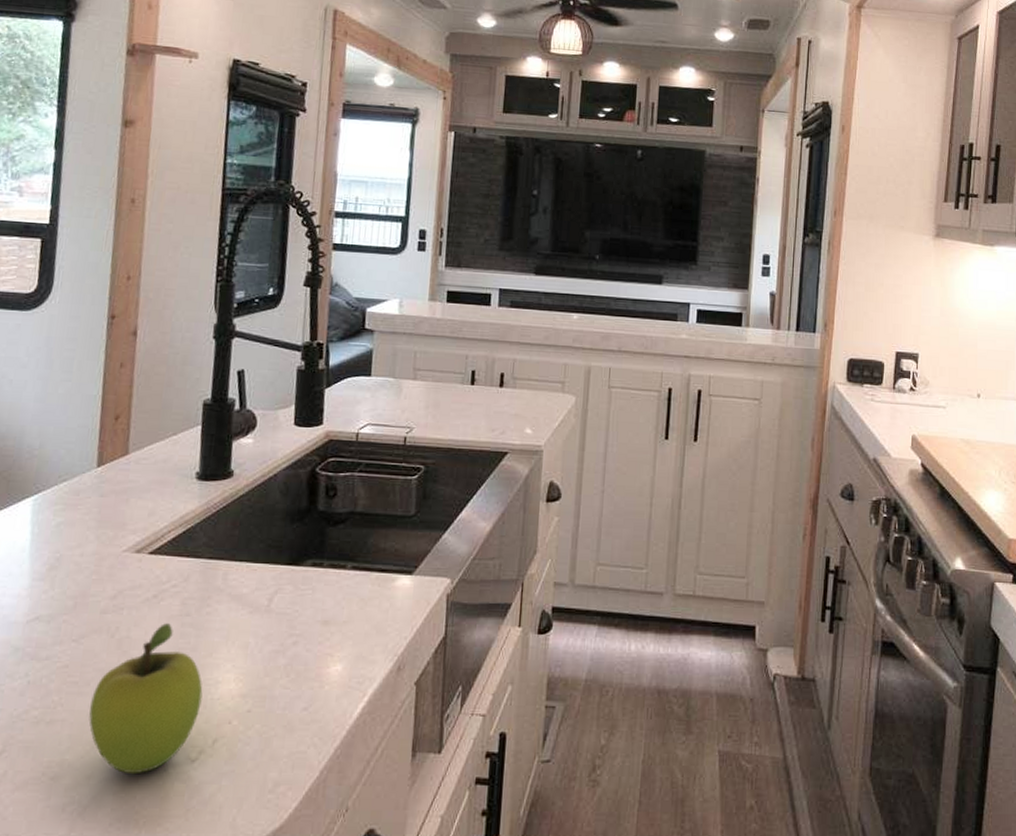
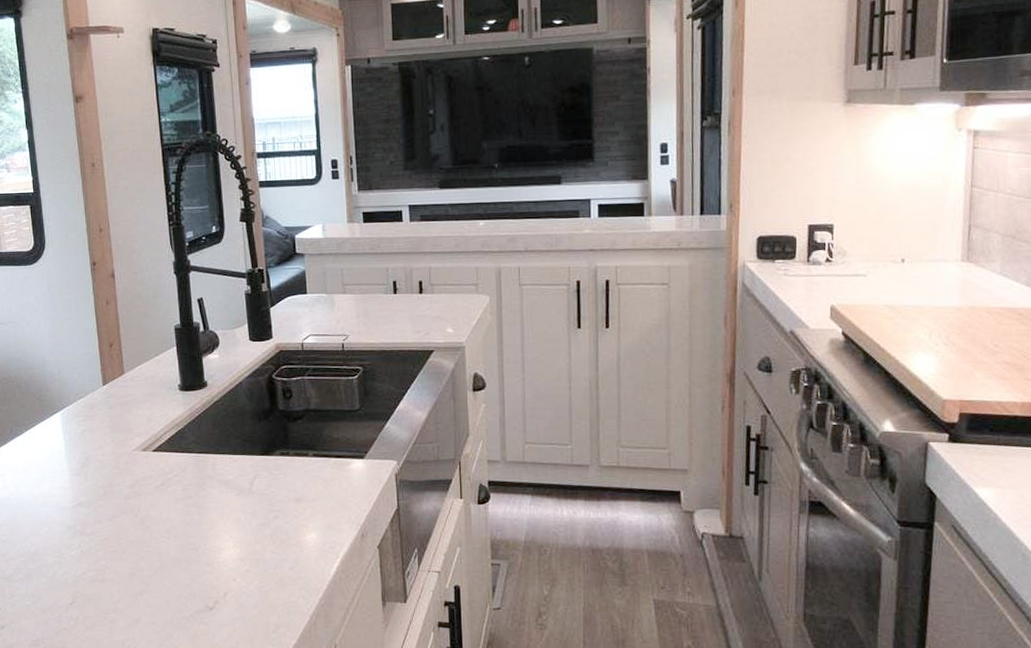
fruit: present [89,623,203,775] -> none [129,505,211,619]

